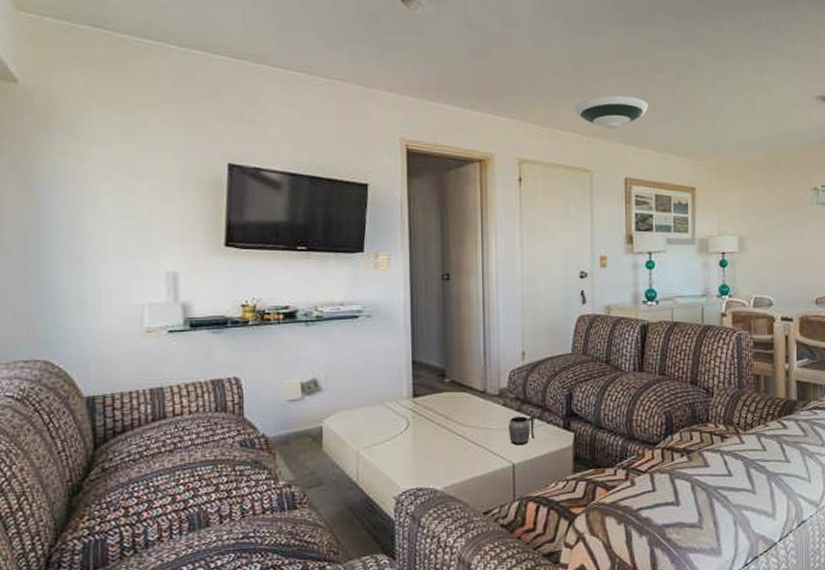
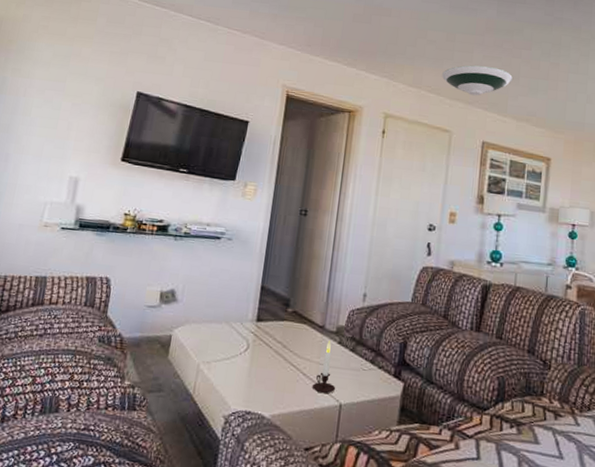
candle: none [481,404,507,458] -> present [312,341,336,394]
mug: present [508,416,537,446] -> none [340,356,369,387]

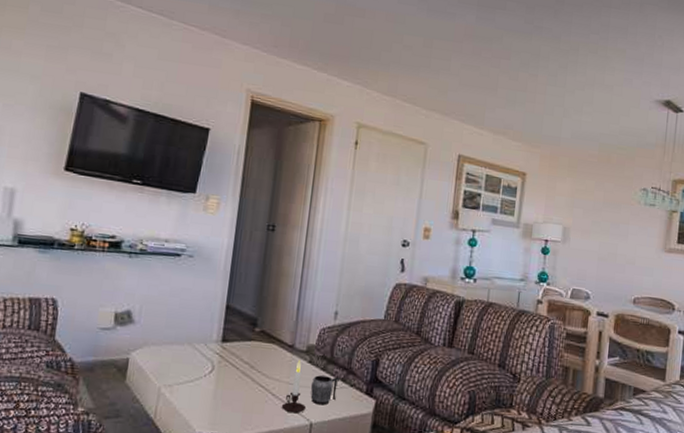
mug: none [340,356,369,387] -> present [310,375,341,405]
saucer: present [441,65,513,96] -> none [417,74,491,107]

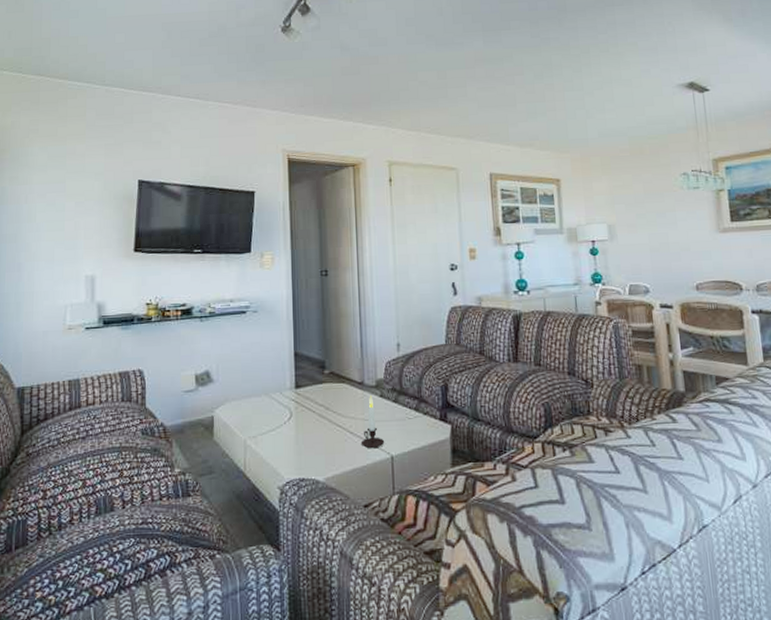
mug: present [310,375,341,405] -> none [385,407,413,437]

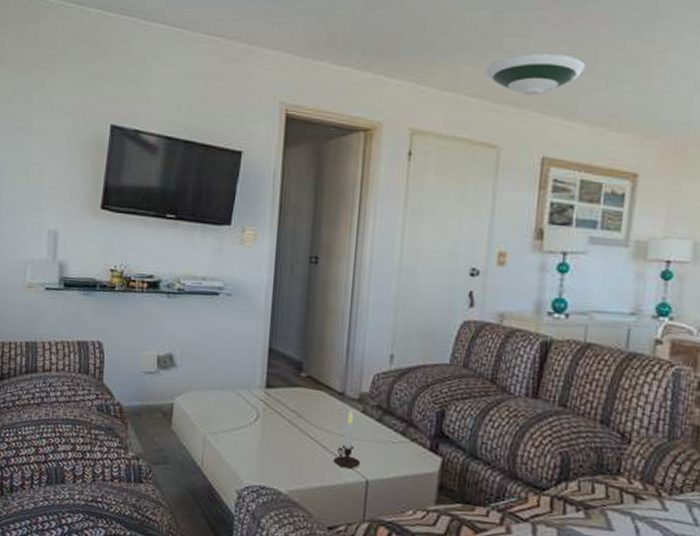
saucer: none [438,98,510,130] -> present [485,54,586,96]

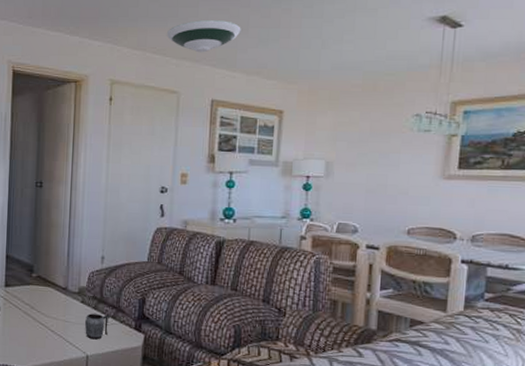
candle: present [333,409,361,469] -> none [60,300,82,347]
mug: none [365,427,399,461] -> present [84,313,111,340]

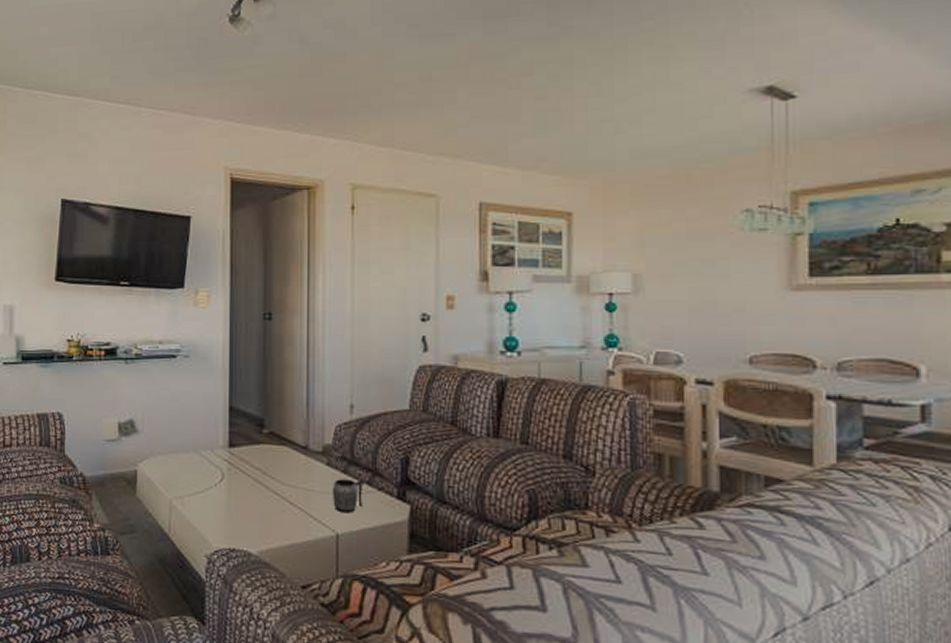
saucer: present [166,20,241,53] -> none [418,106,511,146]

